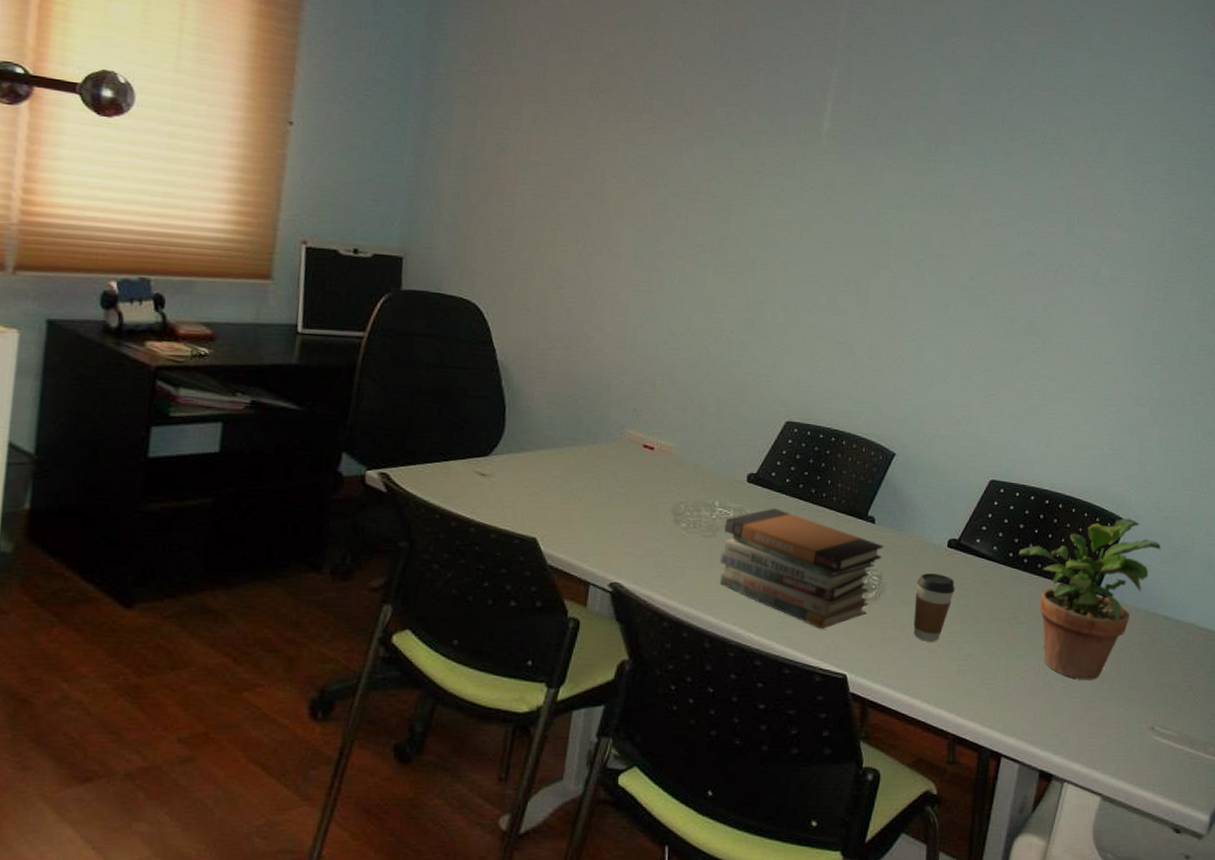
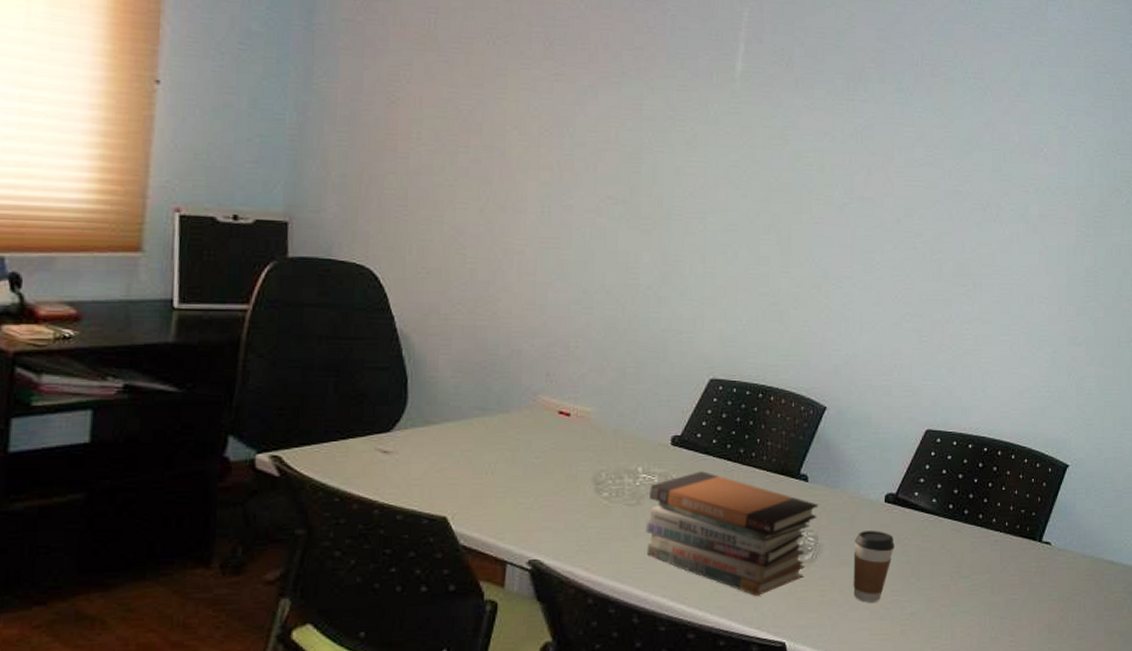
potted plant: present [1018,518,1161,680] -> none [959,462,1104,633]

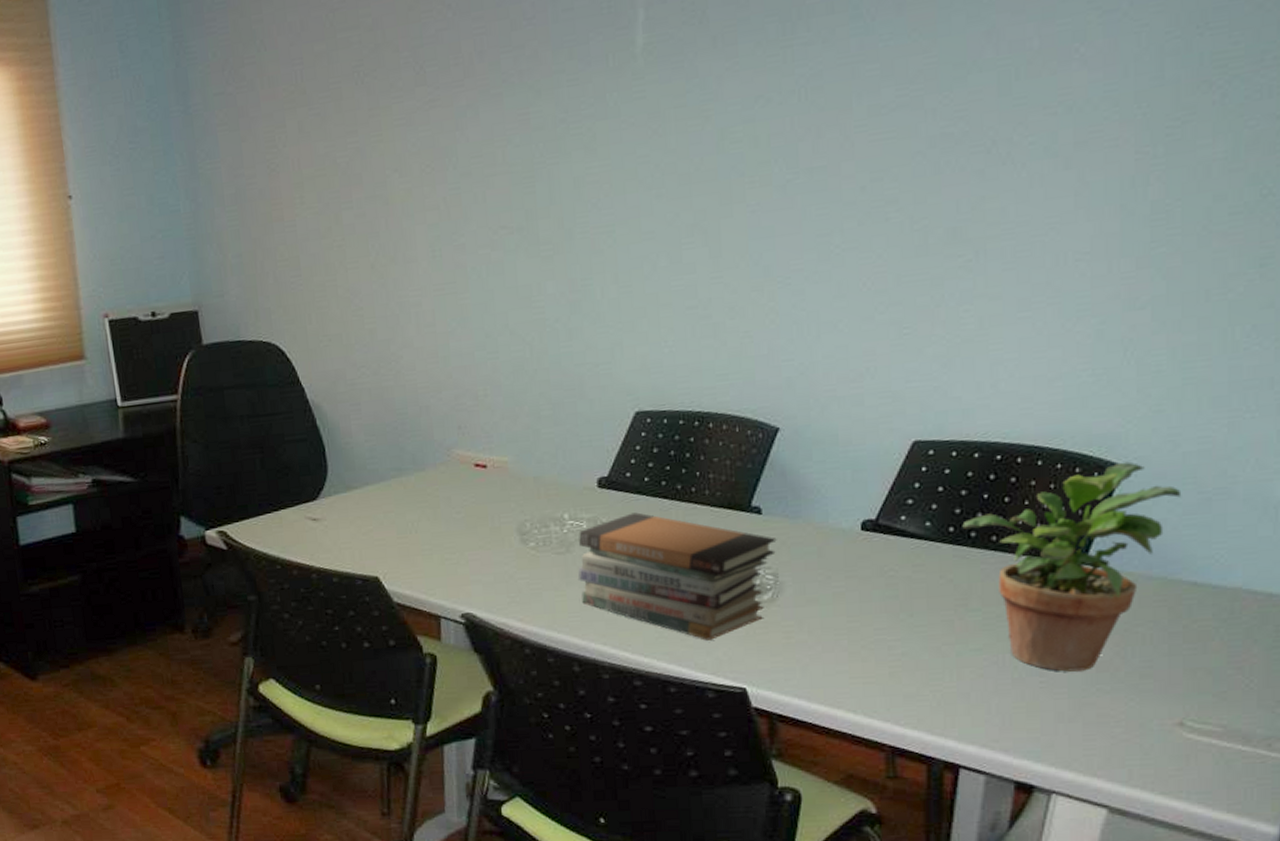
coffee cup: present [853,531,894,603] -> none [824,563,877,643]
potted plant: none [959,462,1104,633] -> present [962,461,1182,672]

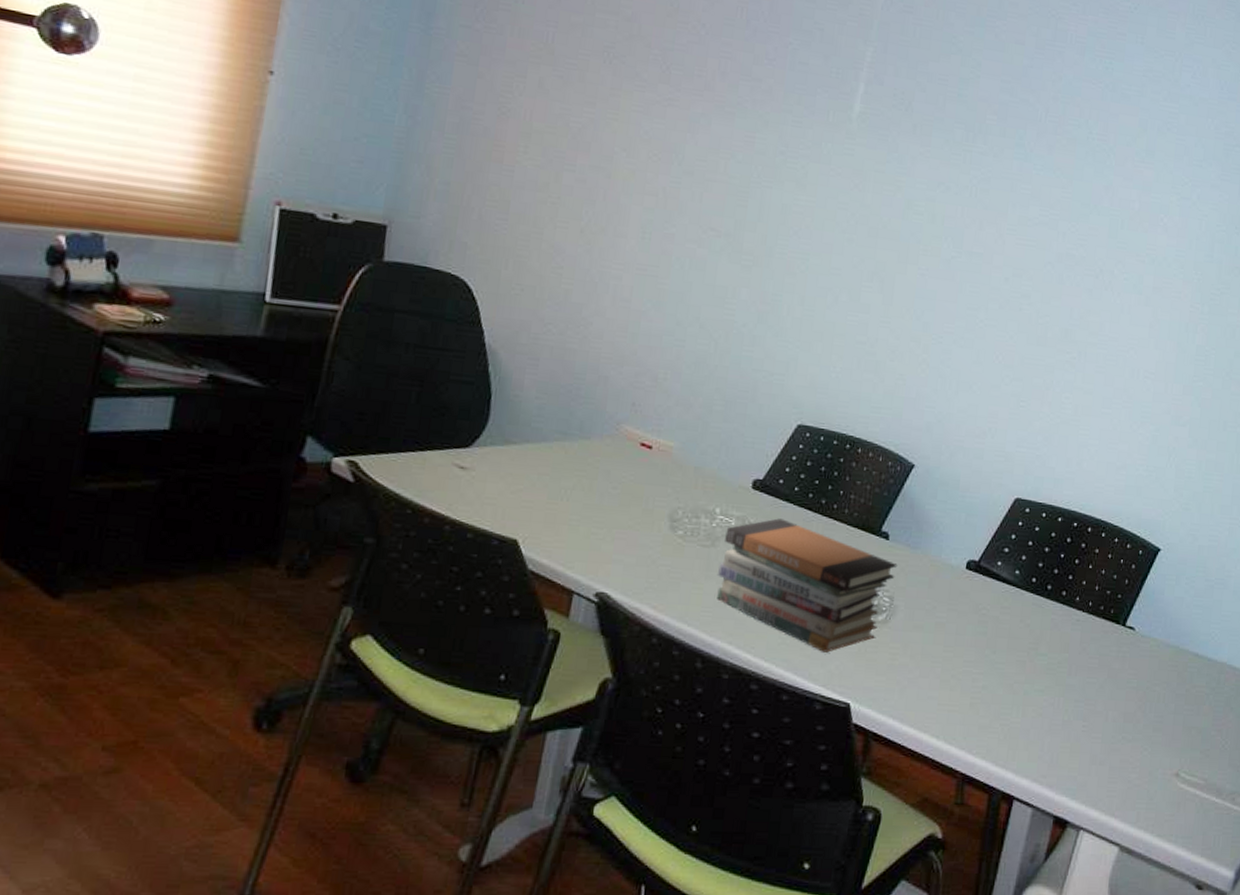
potted plant: present [962,461,1182,672] -> none [1042,545,1195,720]

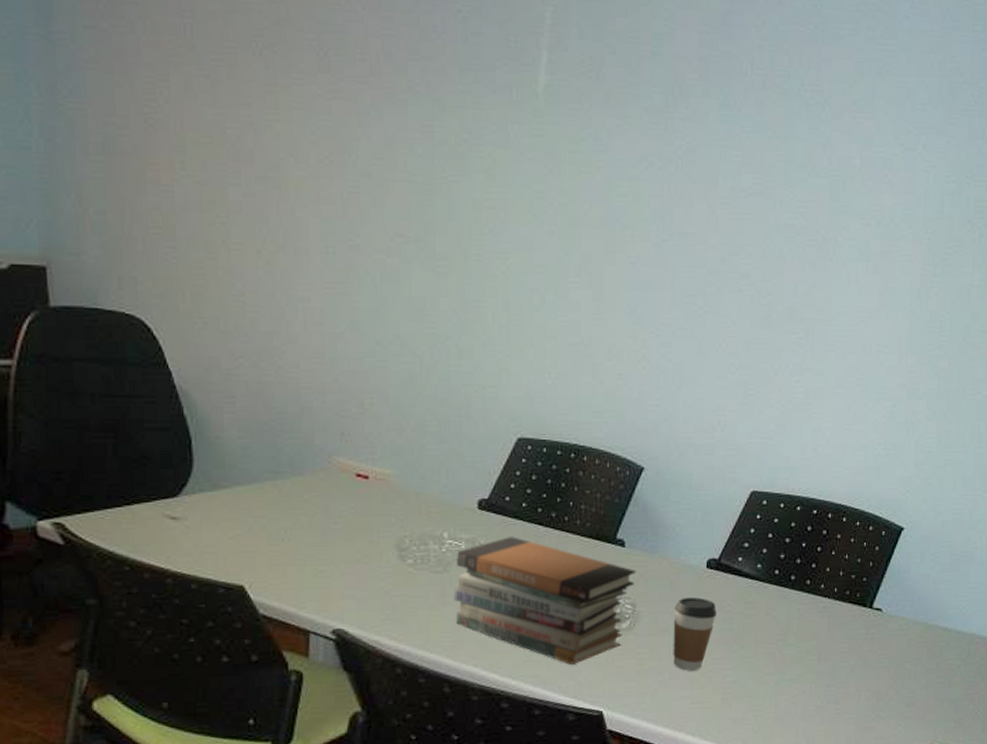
coffee cup: none [924,596,972,671] -> present [673,597,717,671]

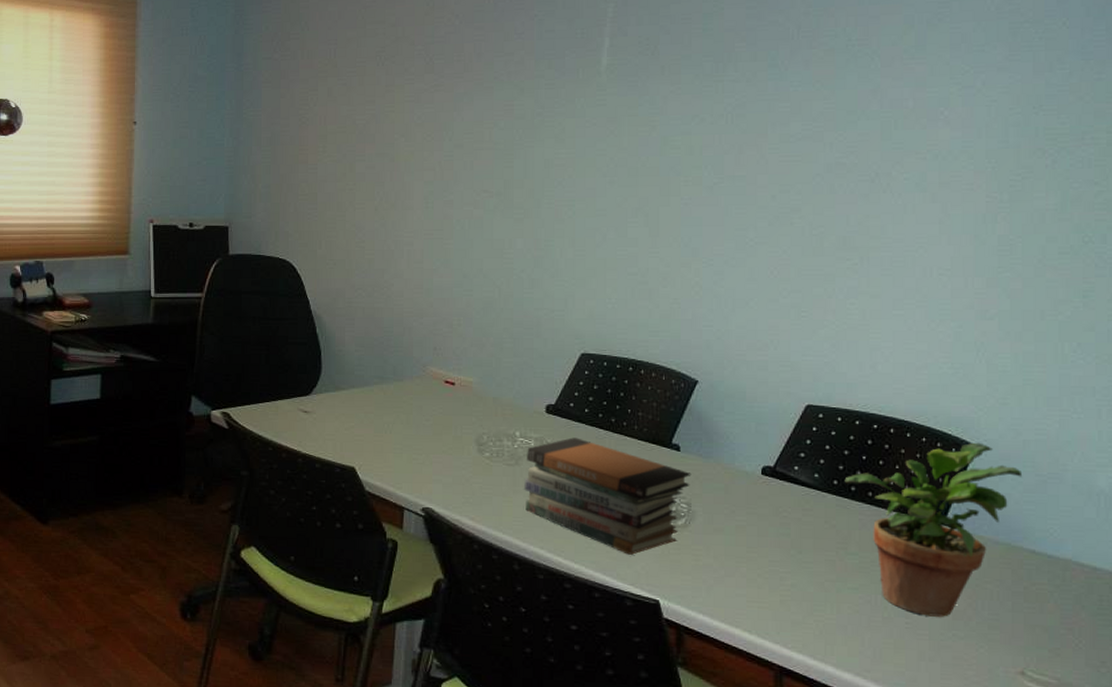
coffee cup: present [673,597,717,671] -> none [728,501,773,571]
potted plant: none [785,524,941,700] -> present [844,442,1023,617]

